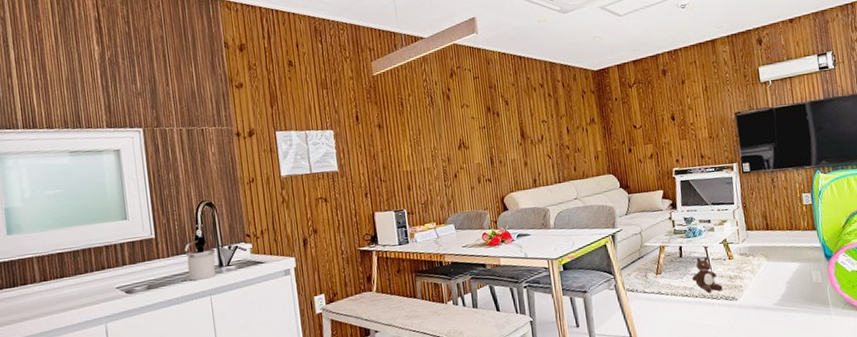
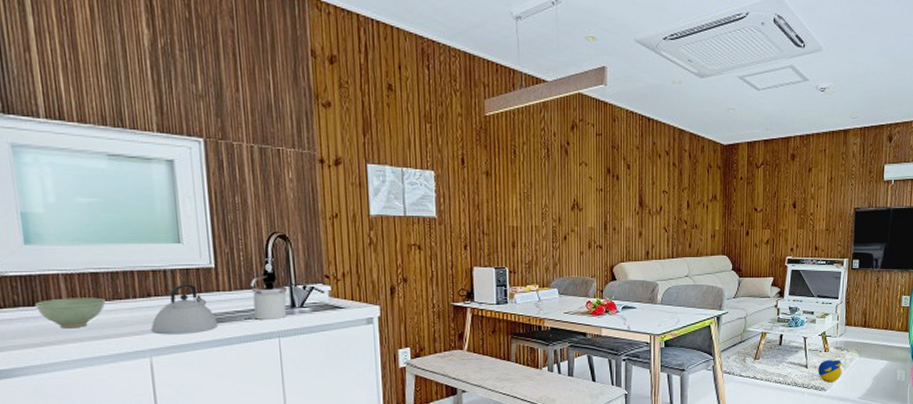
bowl: none [14,274,70,305] -> present [34,297,106,329]
kettle: none [105,254,160,303] -> present [151,284,219,335]
stuffed animal: present [691,256,723,293] -> none [787,347,814,381]
toy ball: none [725,266,751,291] -> present [818,360,842,383]

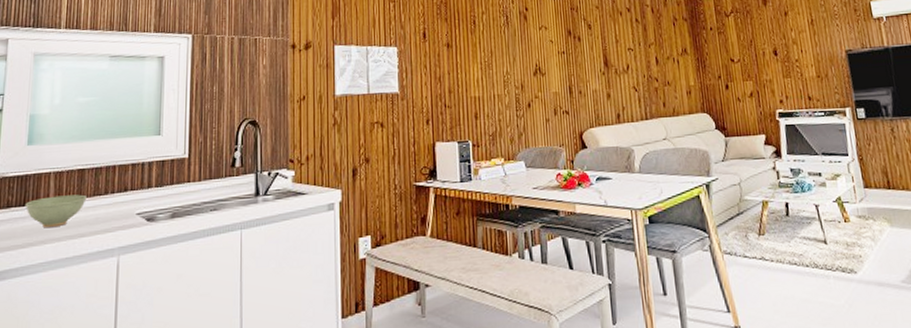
kettle: present [151,284,219,335] -> none [122,176,185,231]
soap dispenser: present [250,272,287,321] -> none [219,159,252,212]
toy ball: present [818,360,842,383] -> none [840,231,872,262]

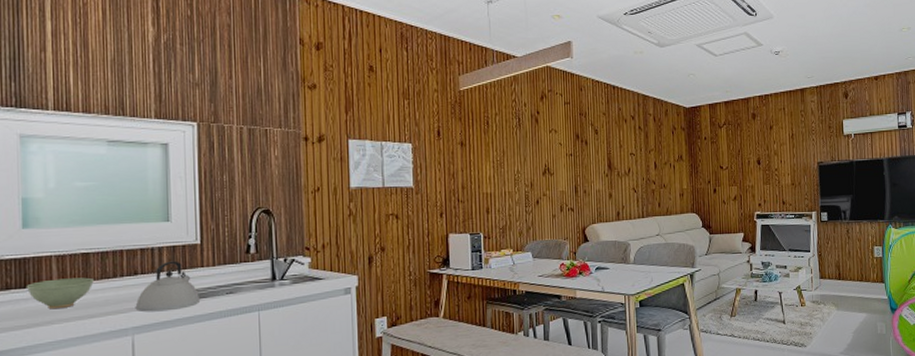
kettle: none [122,176,185,231] -> present [135,260,201,313]

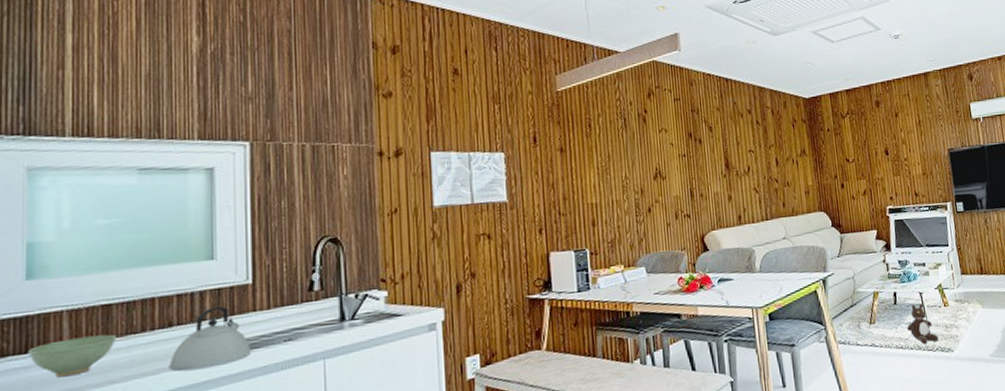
stuffed animal: none [764,302,793,338] -> present [906,303,939,344]

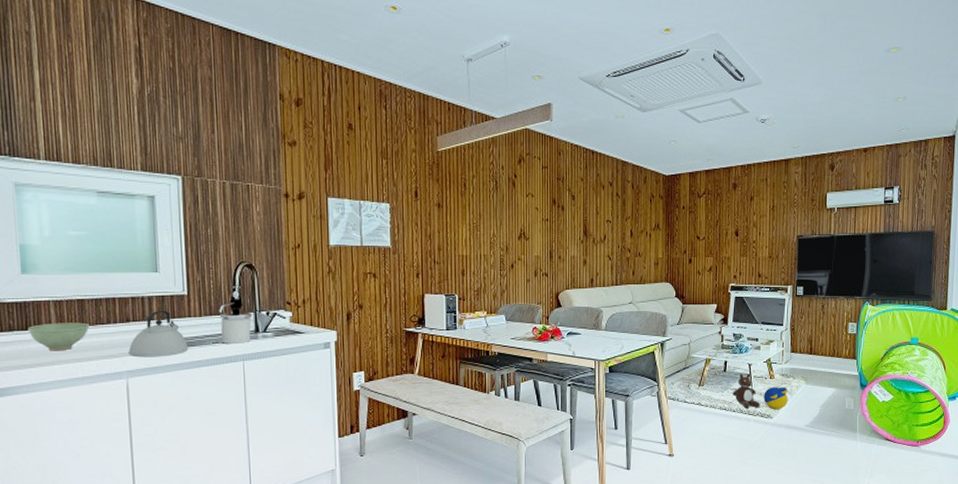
soap dispenser: none [293,281,336,341] -> present [219,299,251,345]
toy ball: none [940,314,967,342] -> present [764,387,788,410]

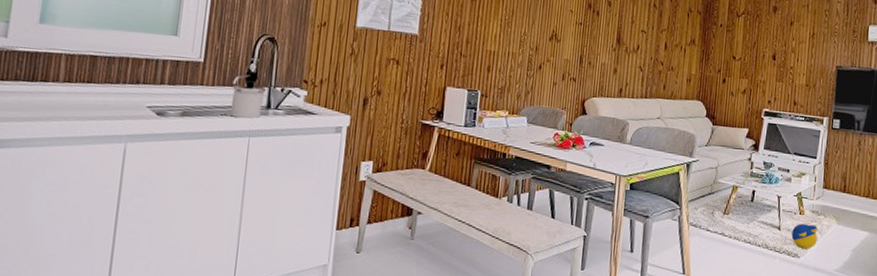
bowl: present [27,322,90,351] -> none [33,77,98,107]
kettle: present [128,310,189,358] -> none [132,75,195,125]
stuffed animal: present [732,373,760,408] -> none [758,206,788,245]

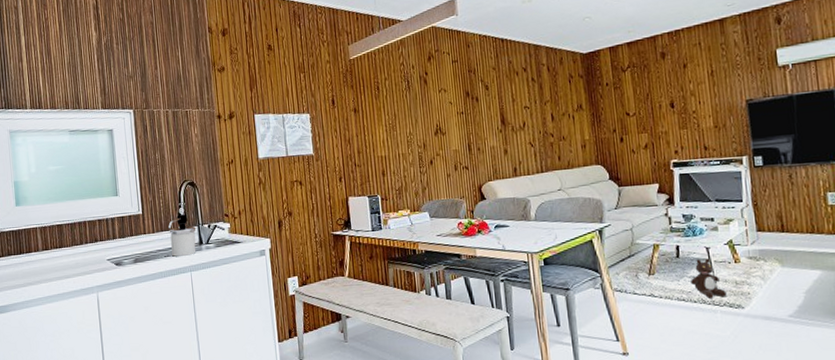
stuffed animal: none [758,206,788,245] -> present [690,258,727,298]
toy ball: present [791,223,818,250] -> none [729,271,761,299]

